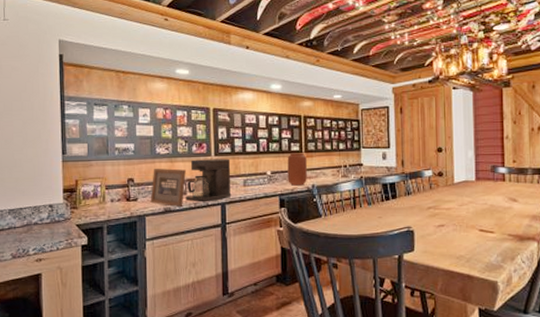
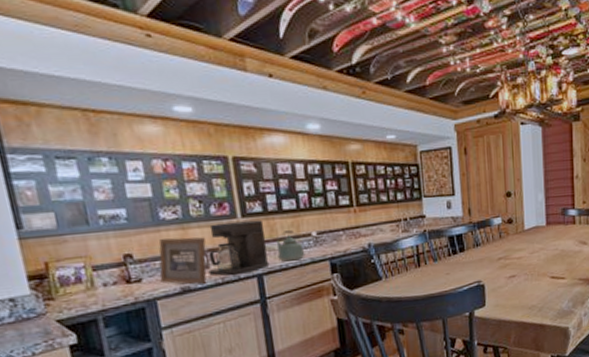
kettle: none [238,169,260,194] -> present [276,230,305,262]
vase: present [287,153,307,186] -> none [335,207,362,247]

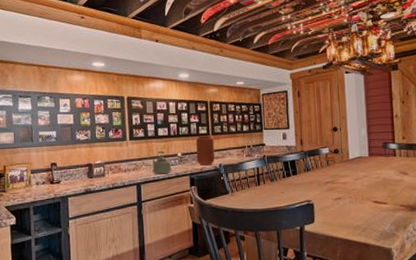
picture frame: present [159,237,207,285] -> none [72,153,104,188]
coffee maker: present [208,220,270,277] -> none [104,142,146,183]
vase: none [335,207,362,247] -> present [196,135,215,166]

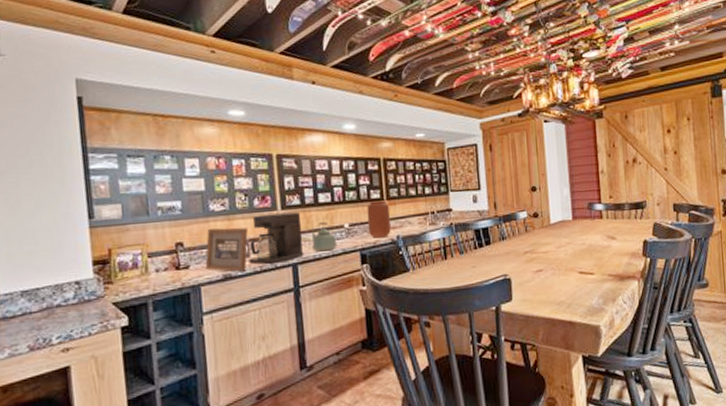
picture frame: none [72,153,104,188] -> present [205,227,248,272]
coffee maker: none [104,142,146,183] -> present [248,212,304,265]

